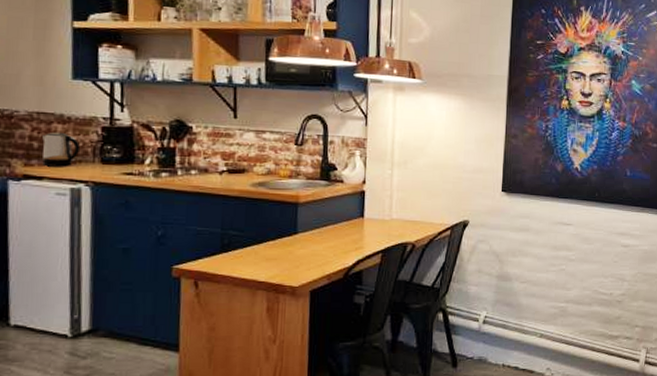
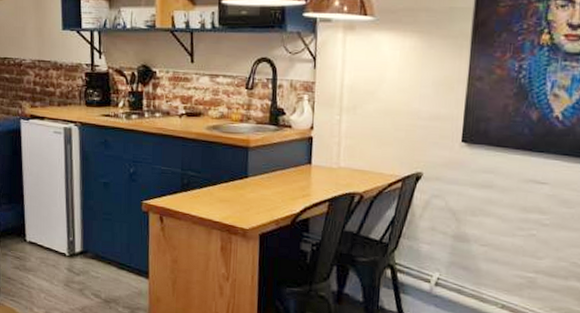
kettle: present [42,131,80,167] -> none [43,77,69,109]

